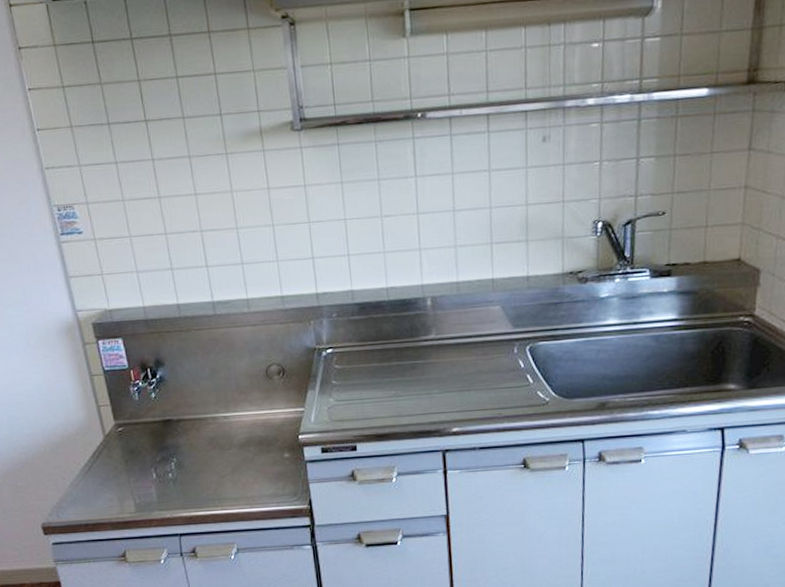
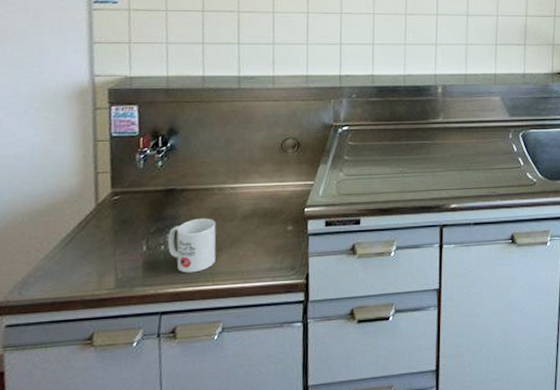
mug: none [173,447,221,499] -> present [167,218,217,273]

